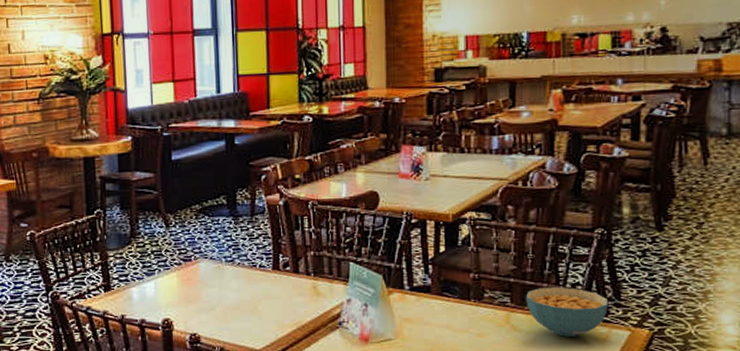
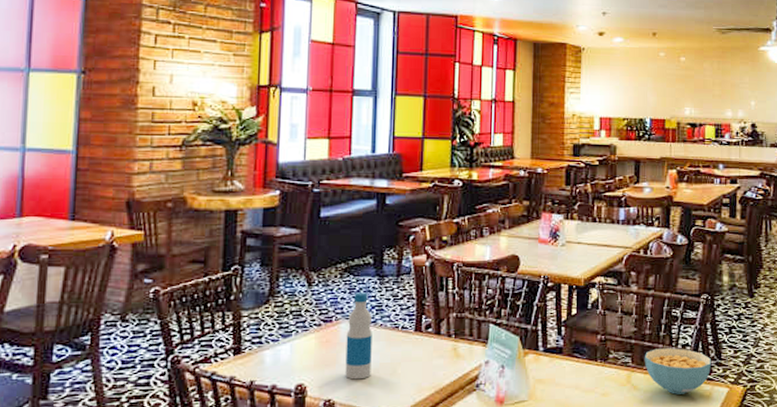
bottle: none [206,232,233,316] -> present [345,292,372,380]

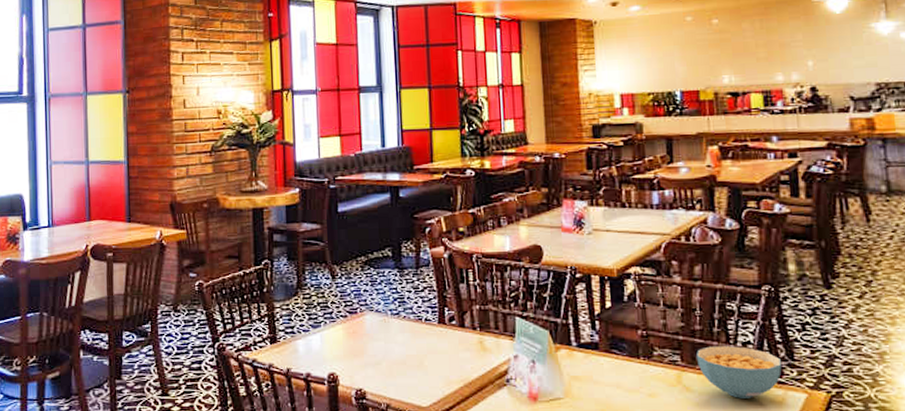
bottle: present [345,292,372,380] -> none [372,284,399,370]

